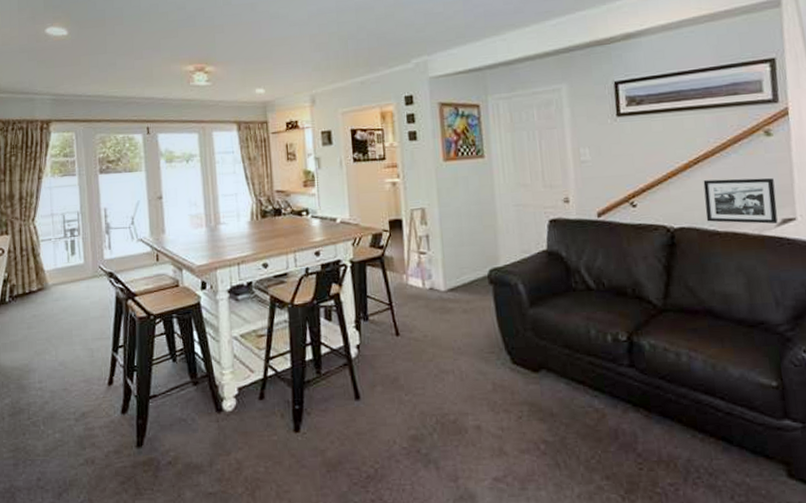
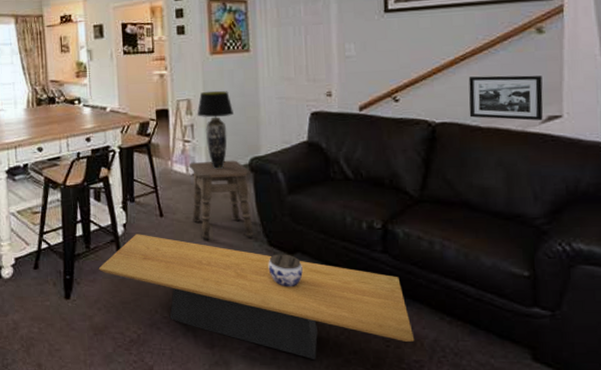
coffee table: none [330,355,668,488] -> present [98,234,415,359]
side table: none [426,272,496,360] -> present [190,160,254,240]
table lamp: none [432,198,470,283] -> present [197,90,233,170]
jar: none [512,372,549,409] -> present [268,254,303,288]

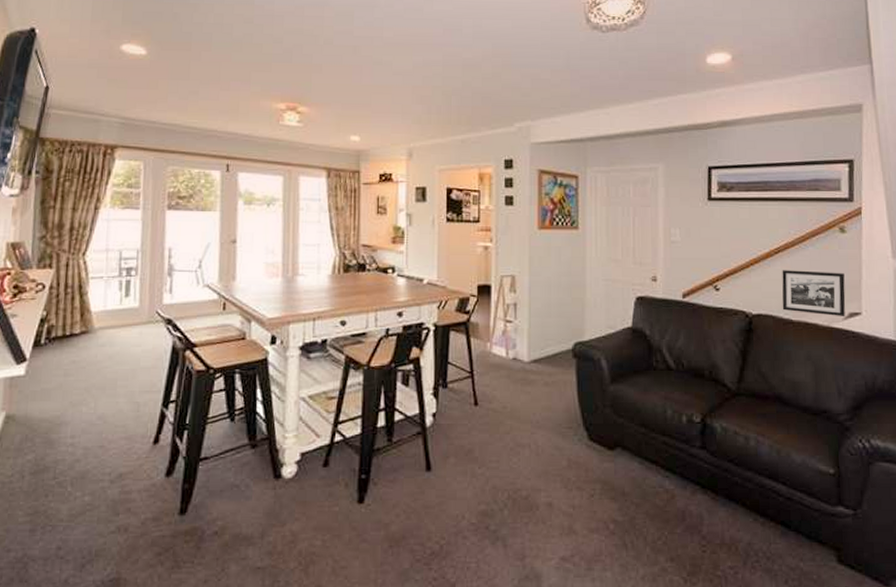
coffee table: present [98,234,415,359] -> none [400,425,730,569]
side table: present [190,160,254,240] -> none [510,344,574,433]
table lamp: present [197,90,233,170] -> none [521,268,559,354]
jar: present [268,254,303,288] -> none [587,449,622,487]

